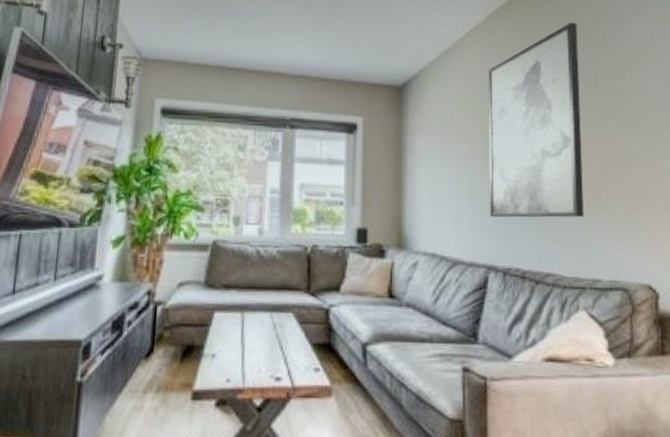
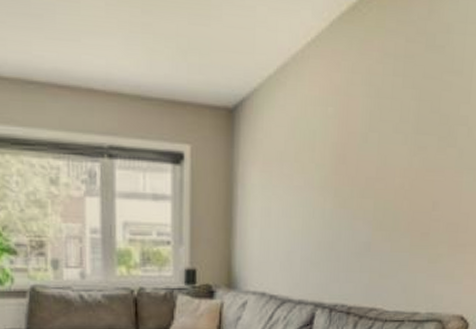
wall art: present [488,23,584,218] -> none [320,33,427,254]

